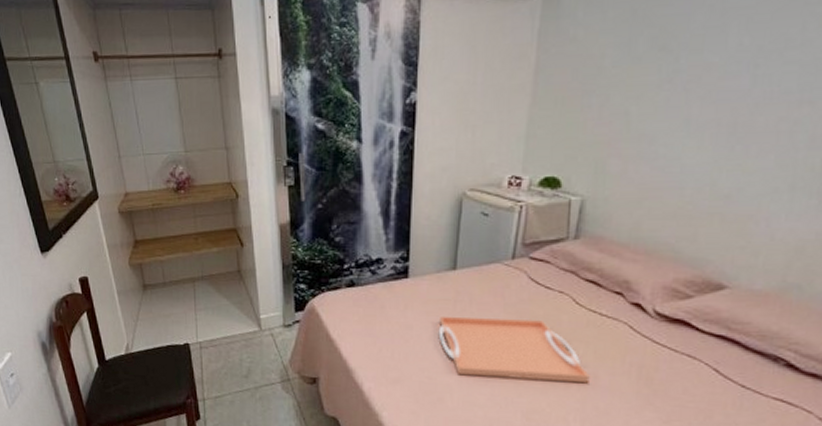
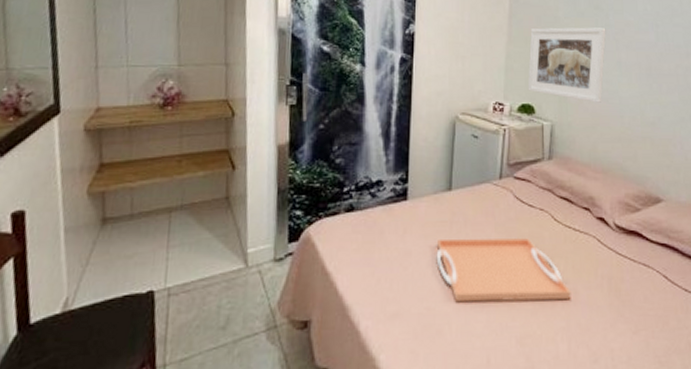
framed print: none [553,75,673,172] -> present [527,27,606,103]

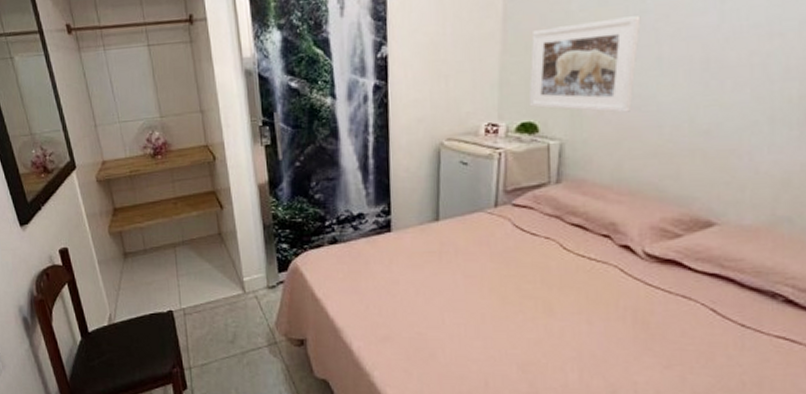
serving tray: present [436,237,571,303] -> none [425,267,584,331]

